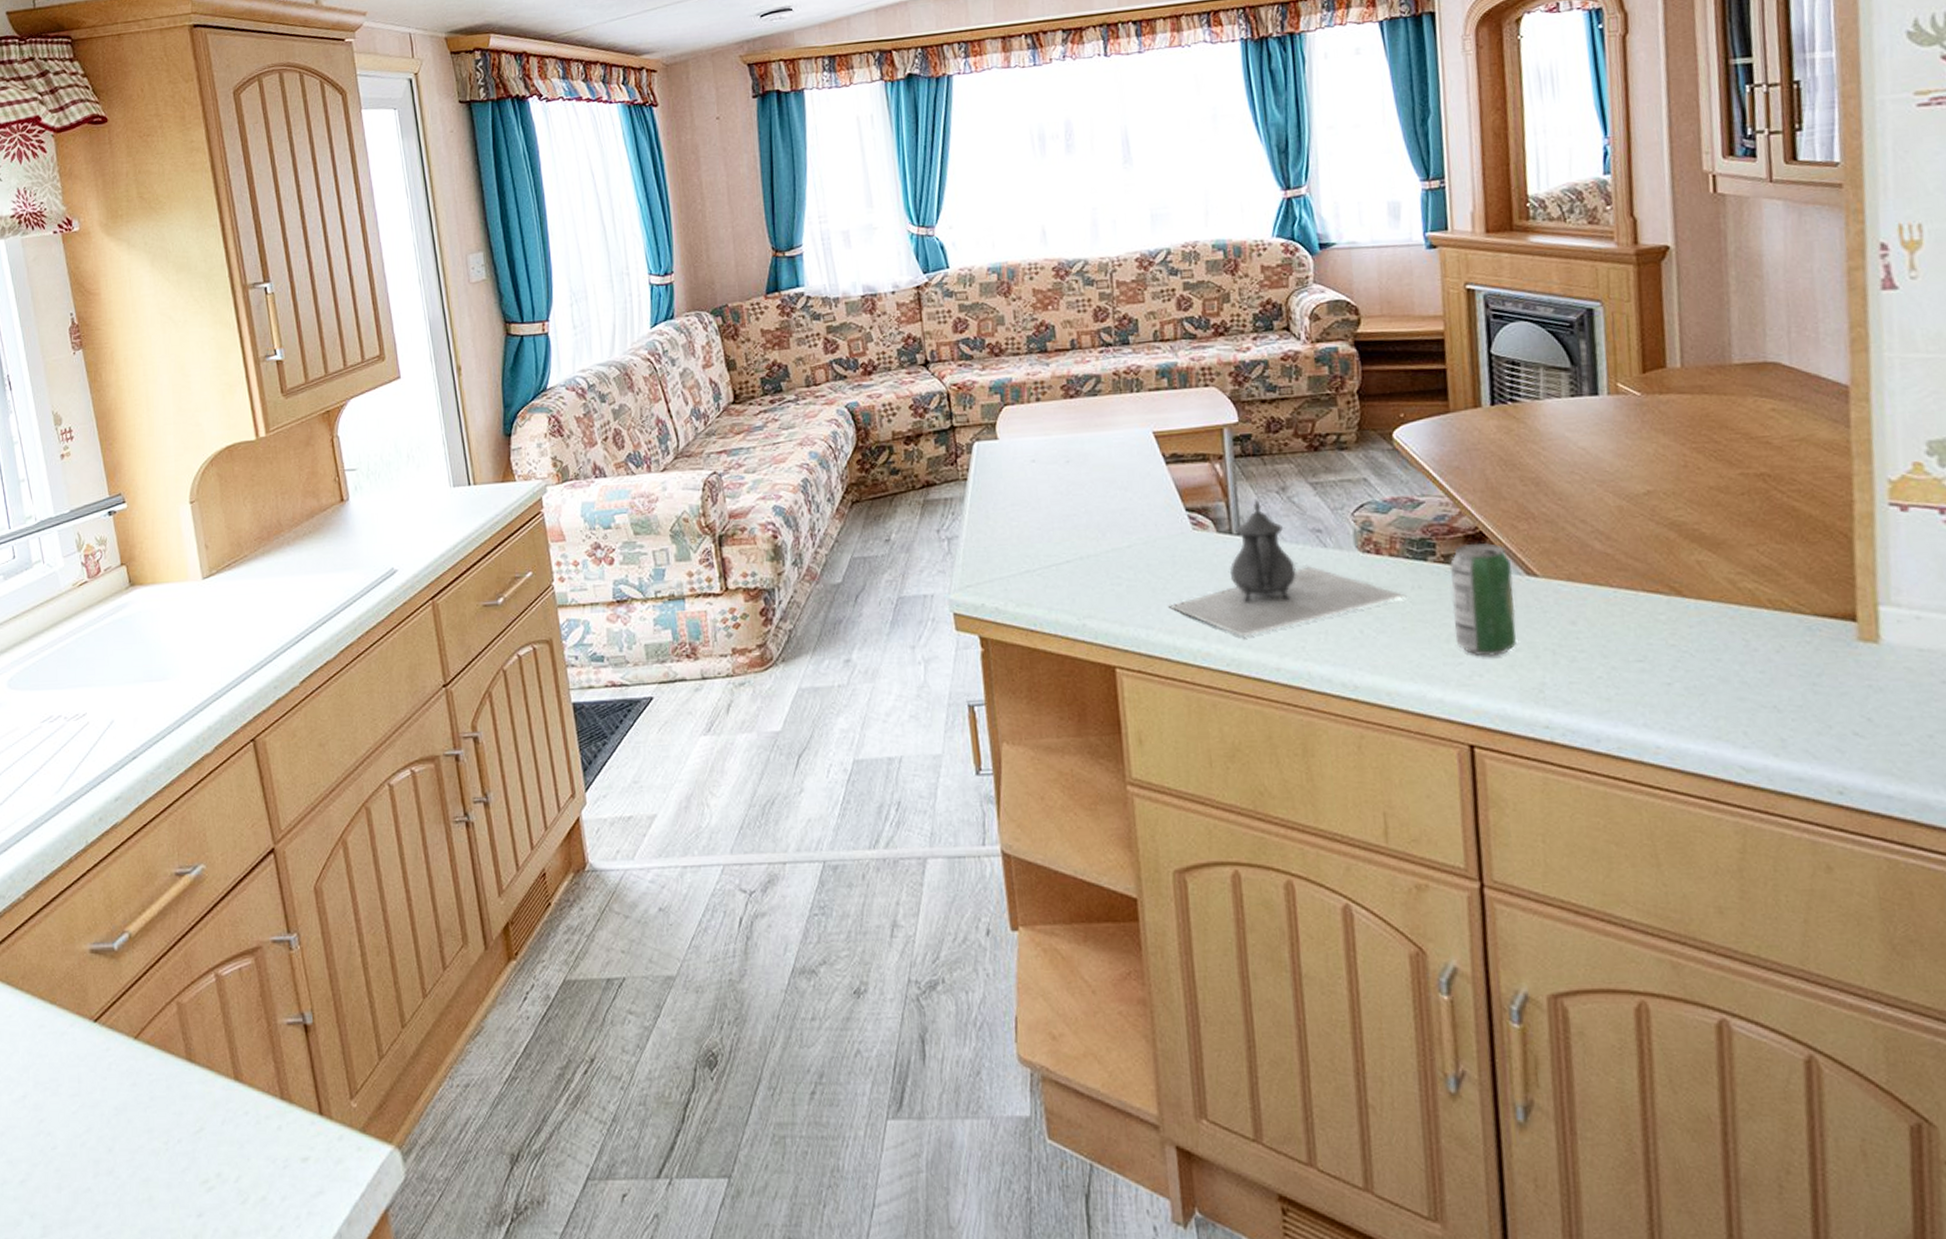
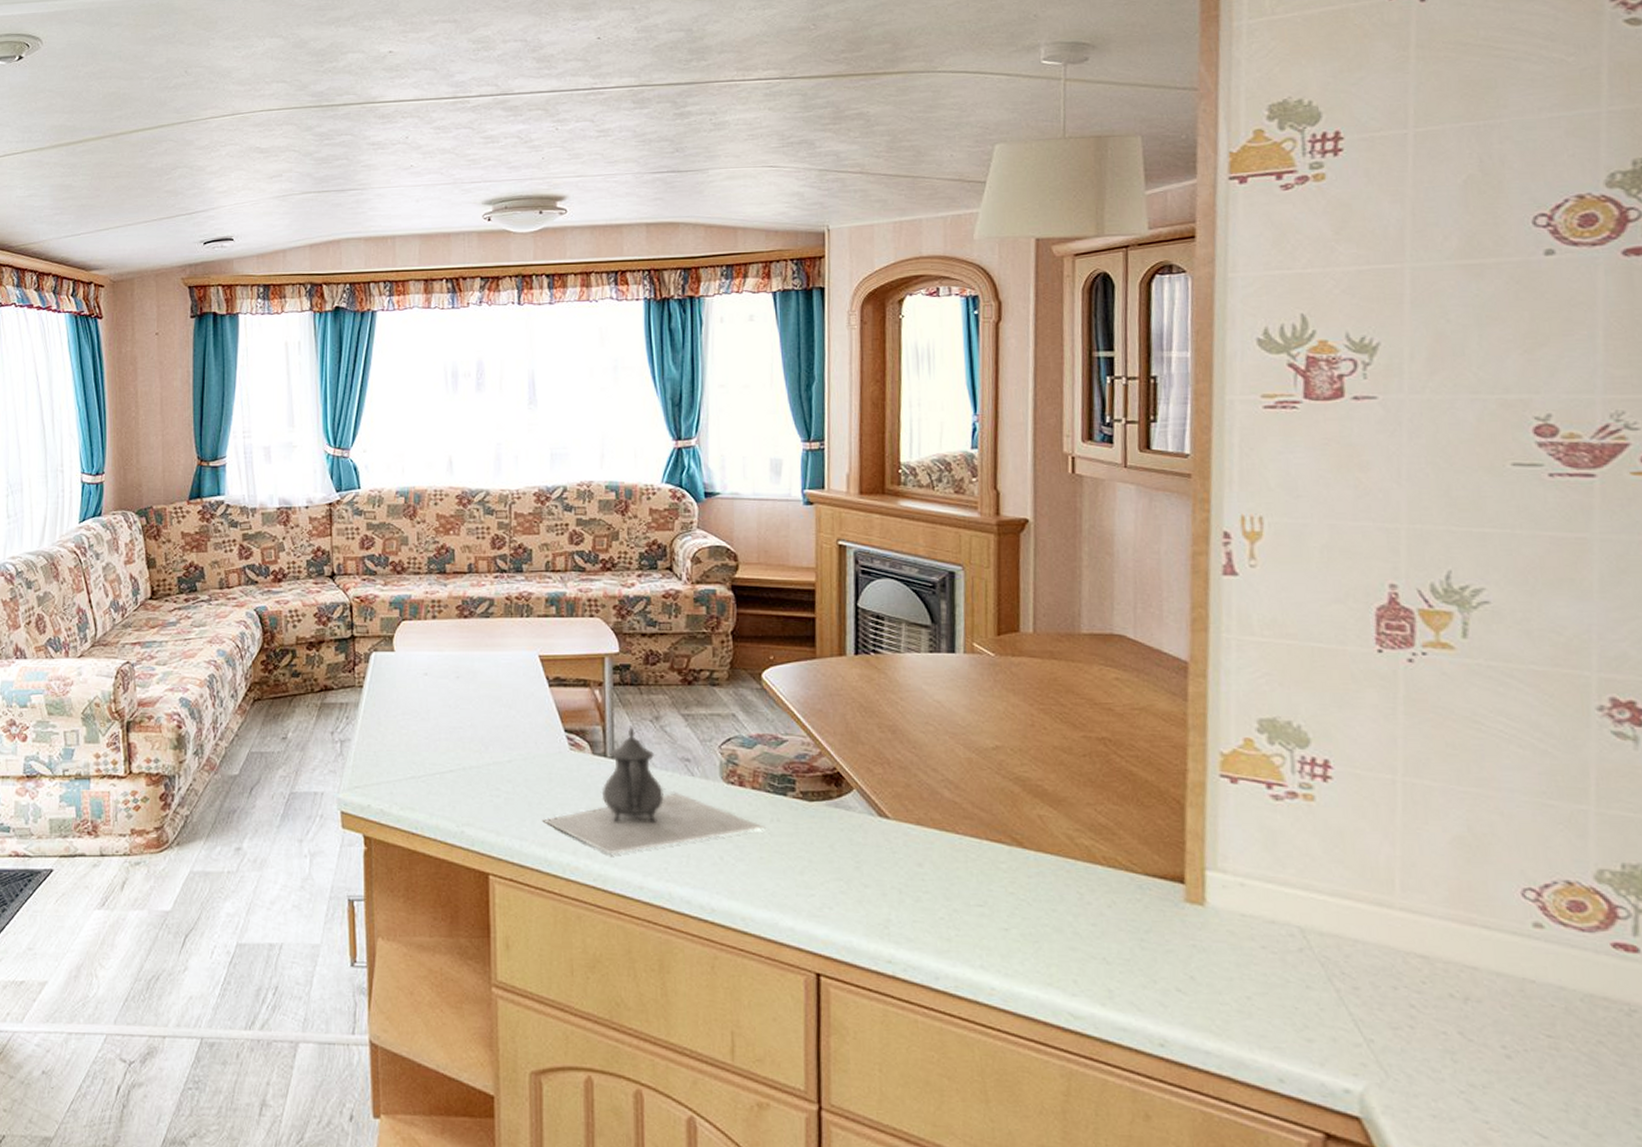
beverage can: present [1449,542,1516,656] -> none [807,782,867,890]

